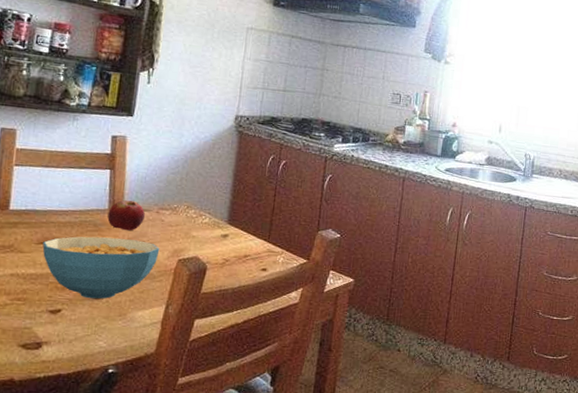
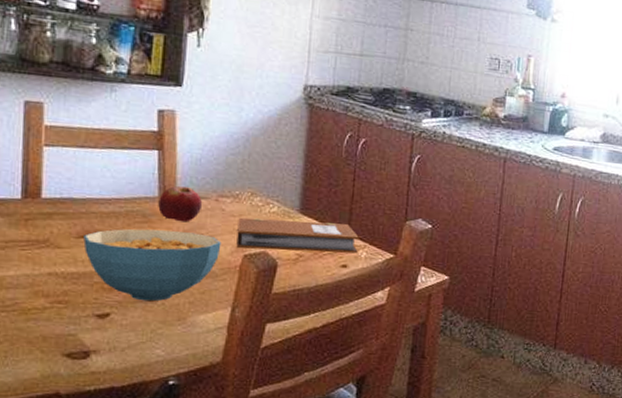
notebook: none [172,227,278,259] -> present [236,217,359,254]

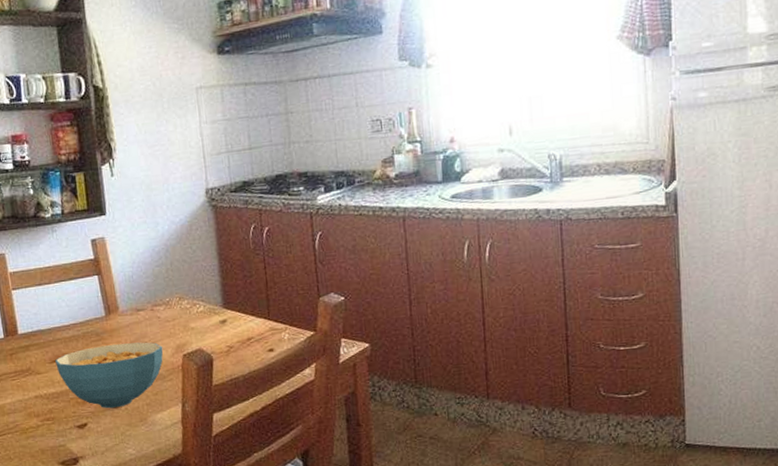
fruit: present [158,186,203,223] -> none [106,302,142,335]
notebook: present [236,217,359,254] -> none [172,311,281,350]

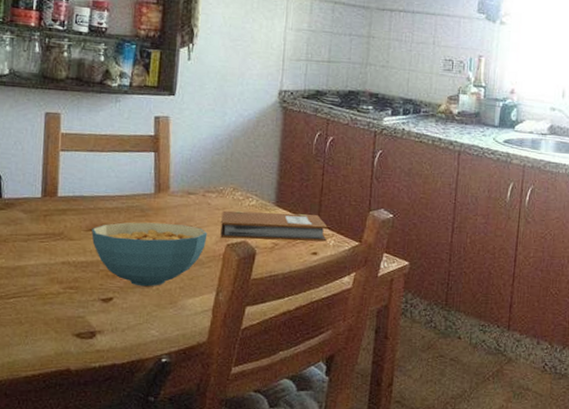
notebook: none [172,311,281,350] -> present [220,210,328,242]

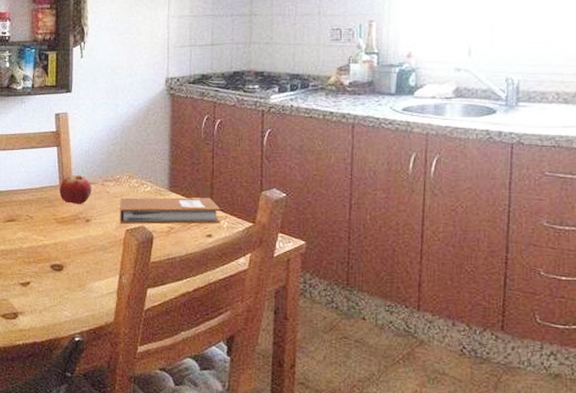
cereal bowl: present [91,222,208,287] -> none [9,211,108,272]
fruit: none [154,183,192,216] -> present [60,174,92,205]

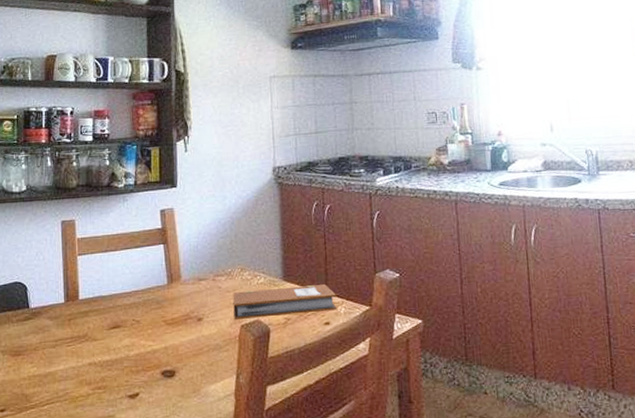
fruit: present [60,174,92,205] -> none [168,271,203,304]

